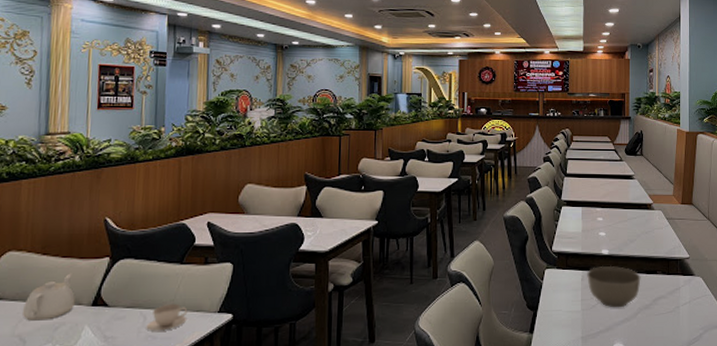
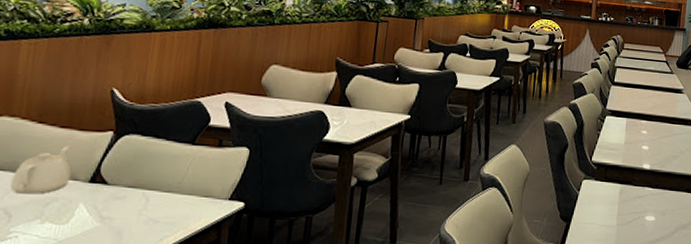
teacup: present [146,303,188,331] -> none [148,186,196,215]
bowl: present [587,265,641,308] -> none [625,180,681,226]

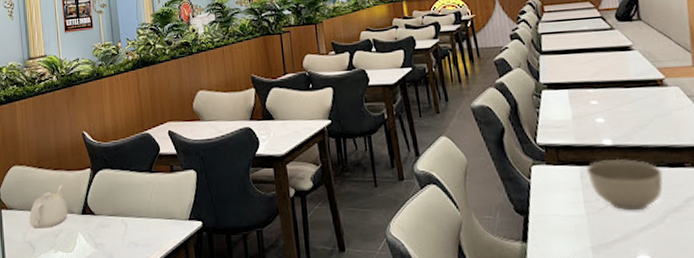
bowl: none [625,180,681,226] -> present [586,158,663,211]

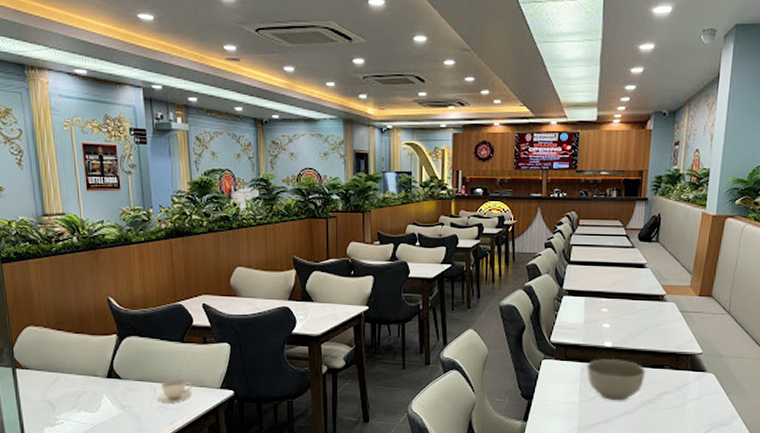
teapot: present [29,184,69,229] -> none [48,348,93,389]
teacup: none [128,211,162,239] -> present [157,378,193,403]

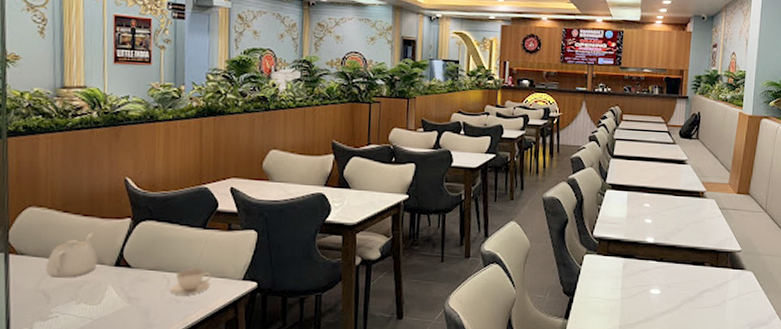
teapot: none [48,348,93,389] -> present [46,232,99,278]
bowl: present [586,358,646,401] -> none [629,254,687,299]

